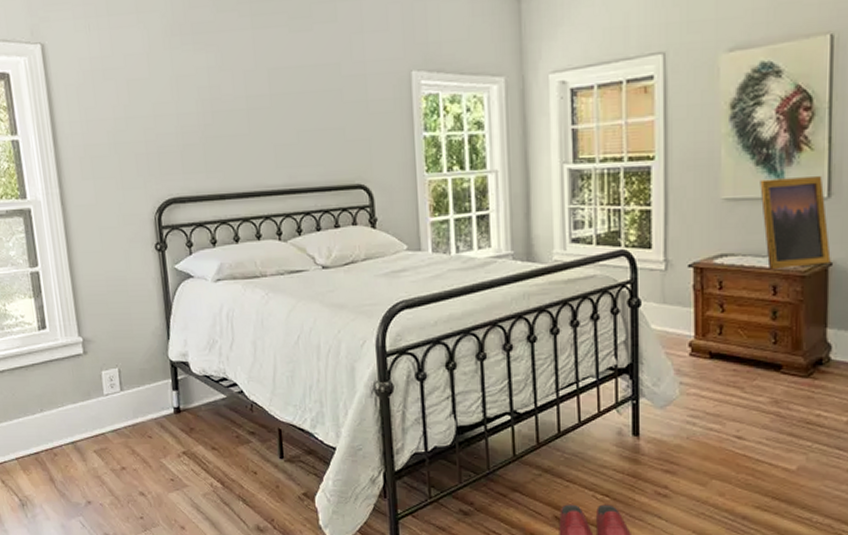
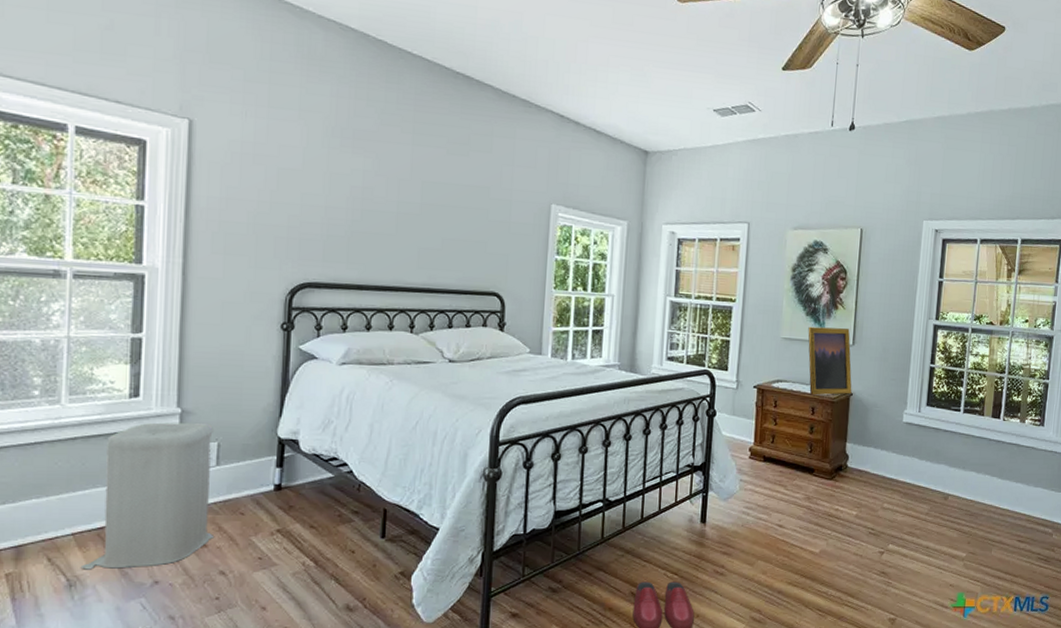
laundry basket: none [27,350,130,491] -> present [80,422,215,570]

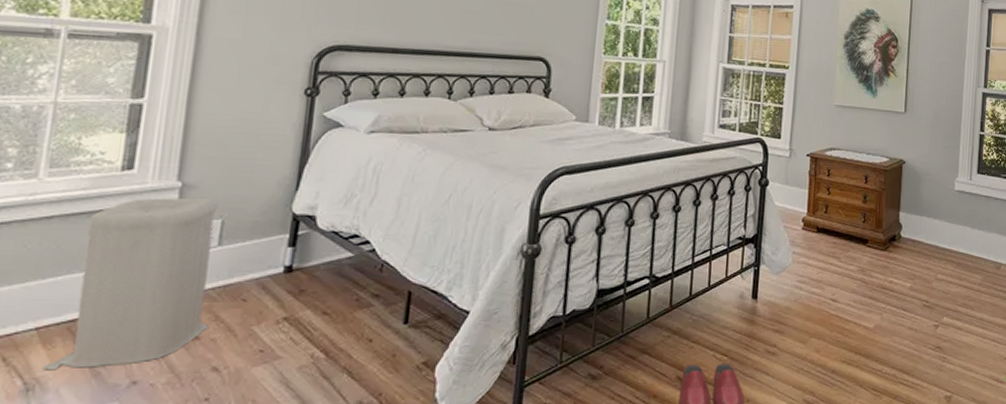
picture frame: present [808,326,852,396] -> none [860,94,905,164]

